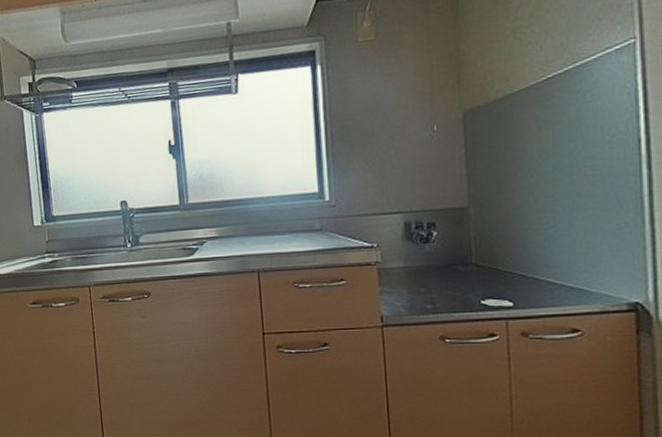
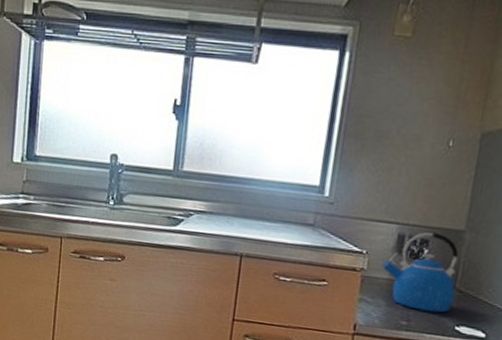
kettle: none [395,214,474,292] -> present [381,232,459,313]

